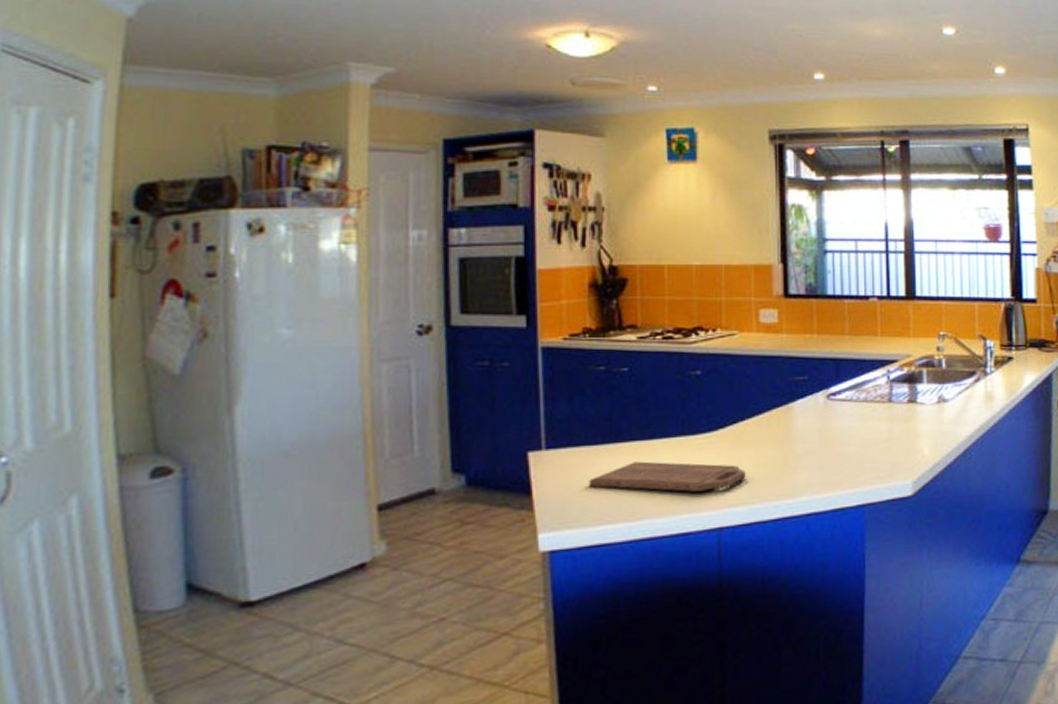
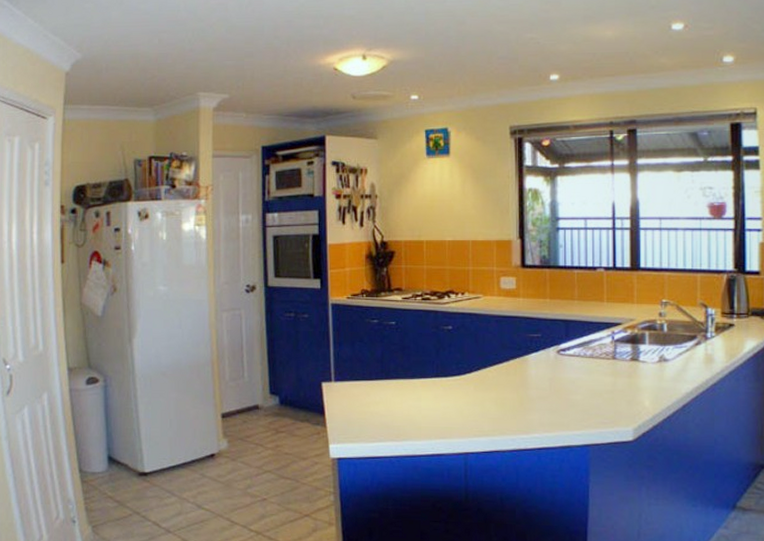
cutting board: present [589,461,746,492] -> none [366,395,488,422]

